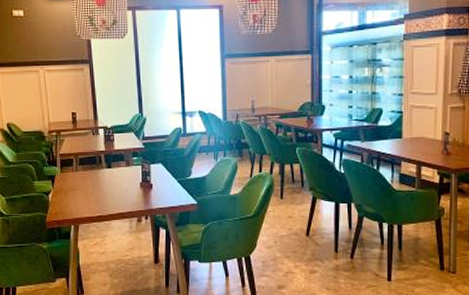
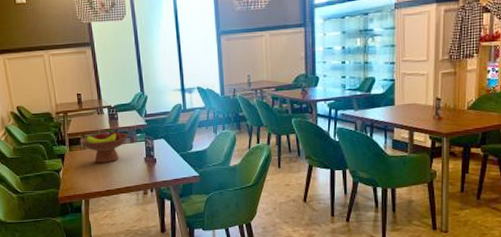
fruit bowl: none [72,150,124,187] -> present [79,128,129,163]

